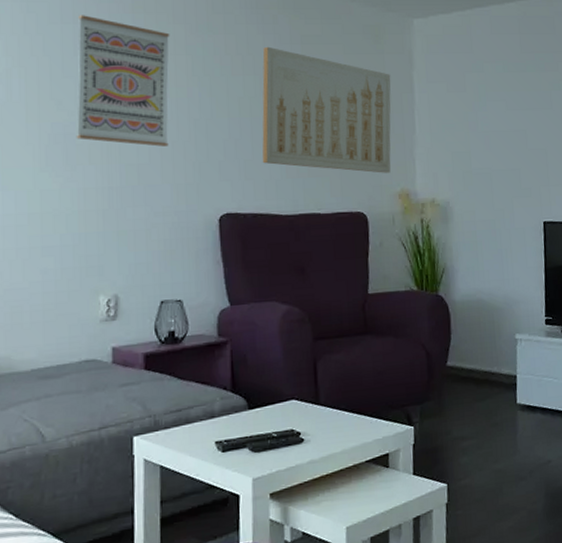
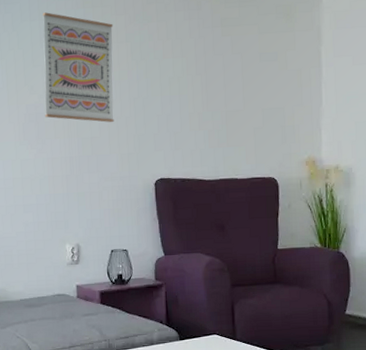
wall art: present [262,46,391,173] -> none [188,30,301,143]

